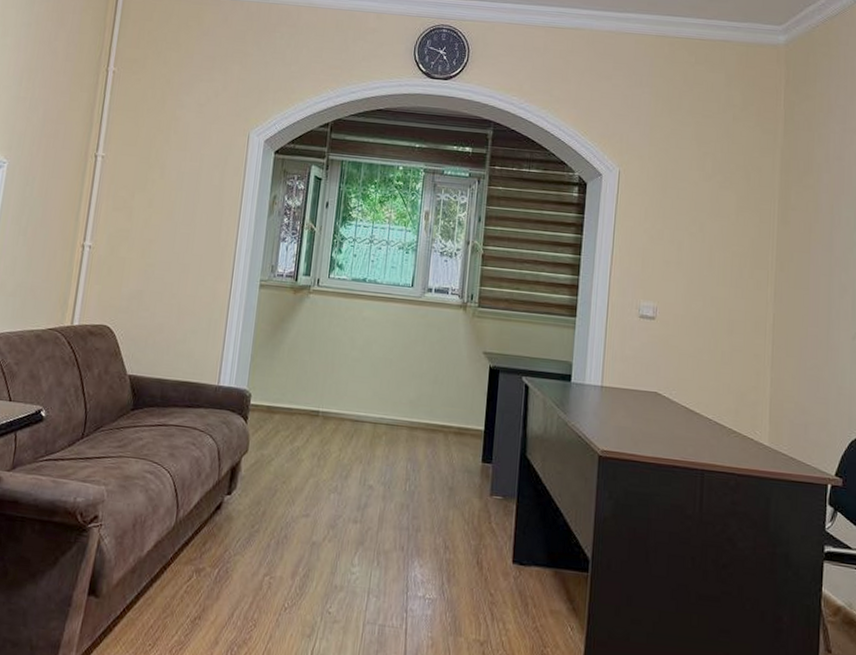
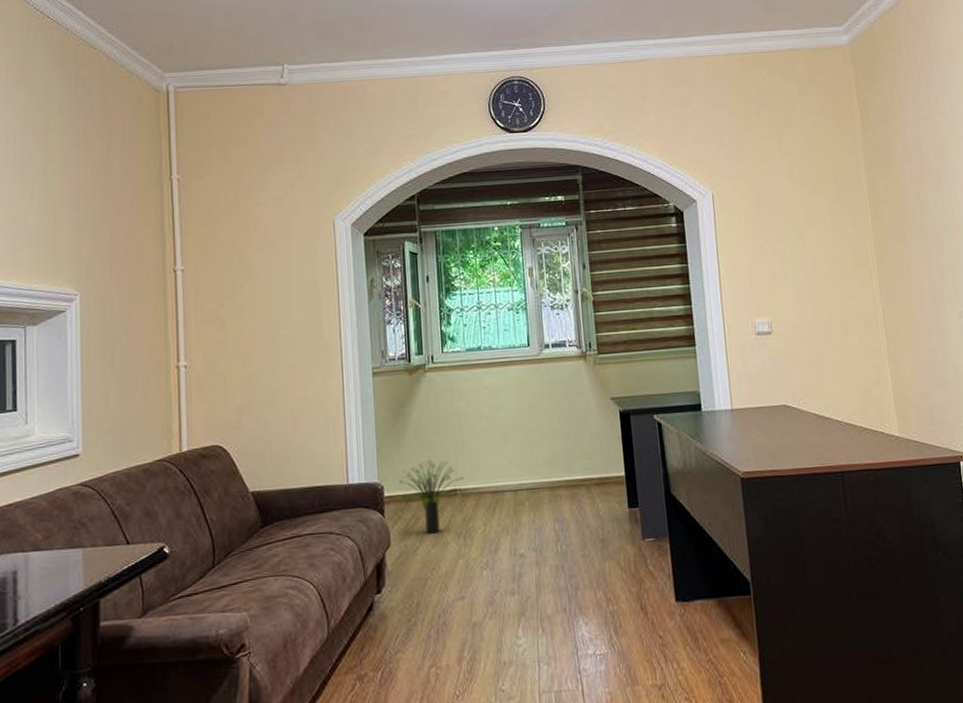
potted plant: none [264,376,328,449] -> present [397,459,464,534]

